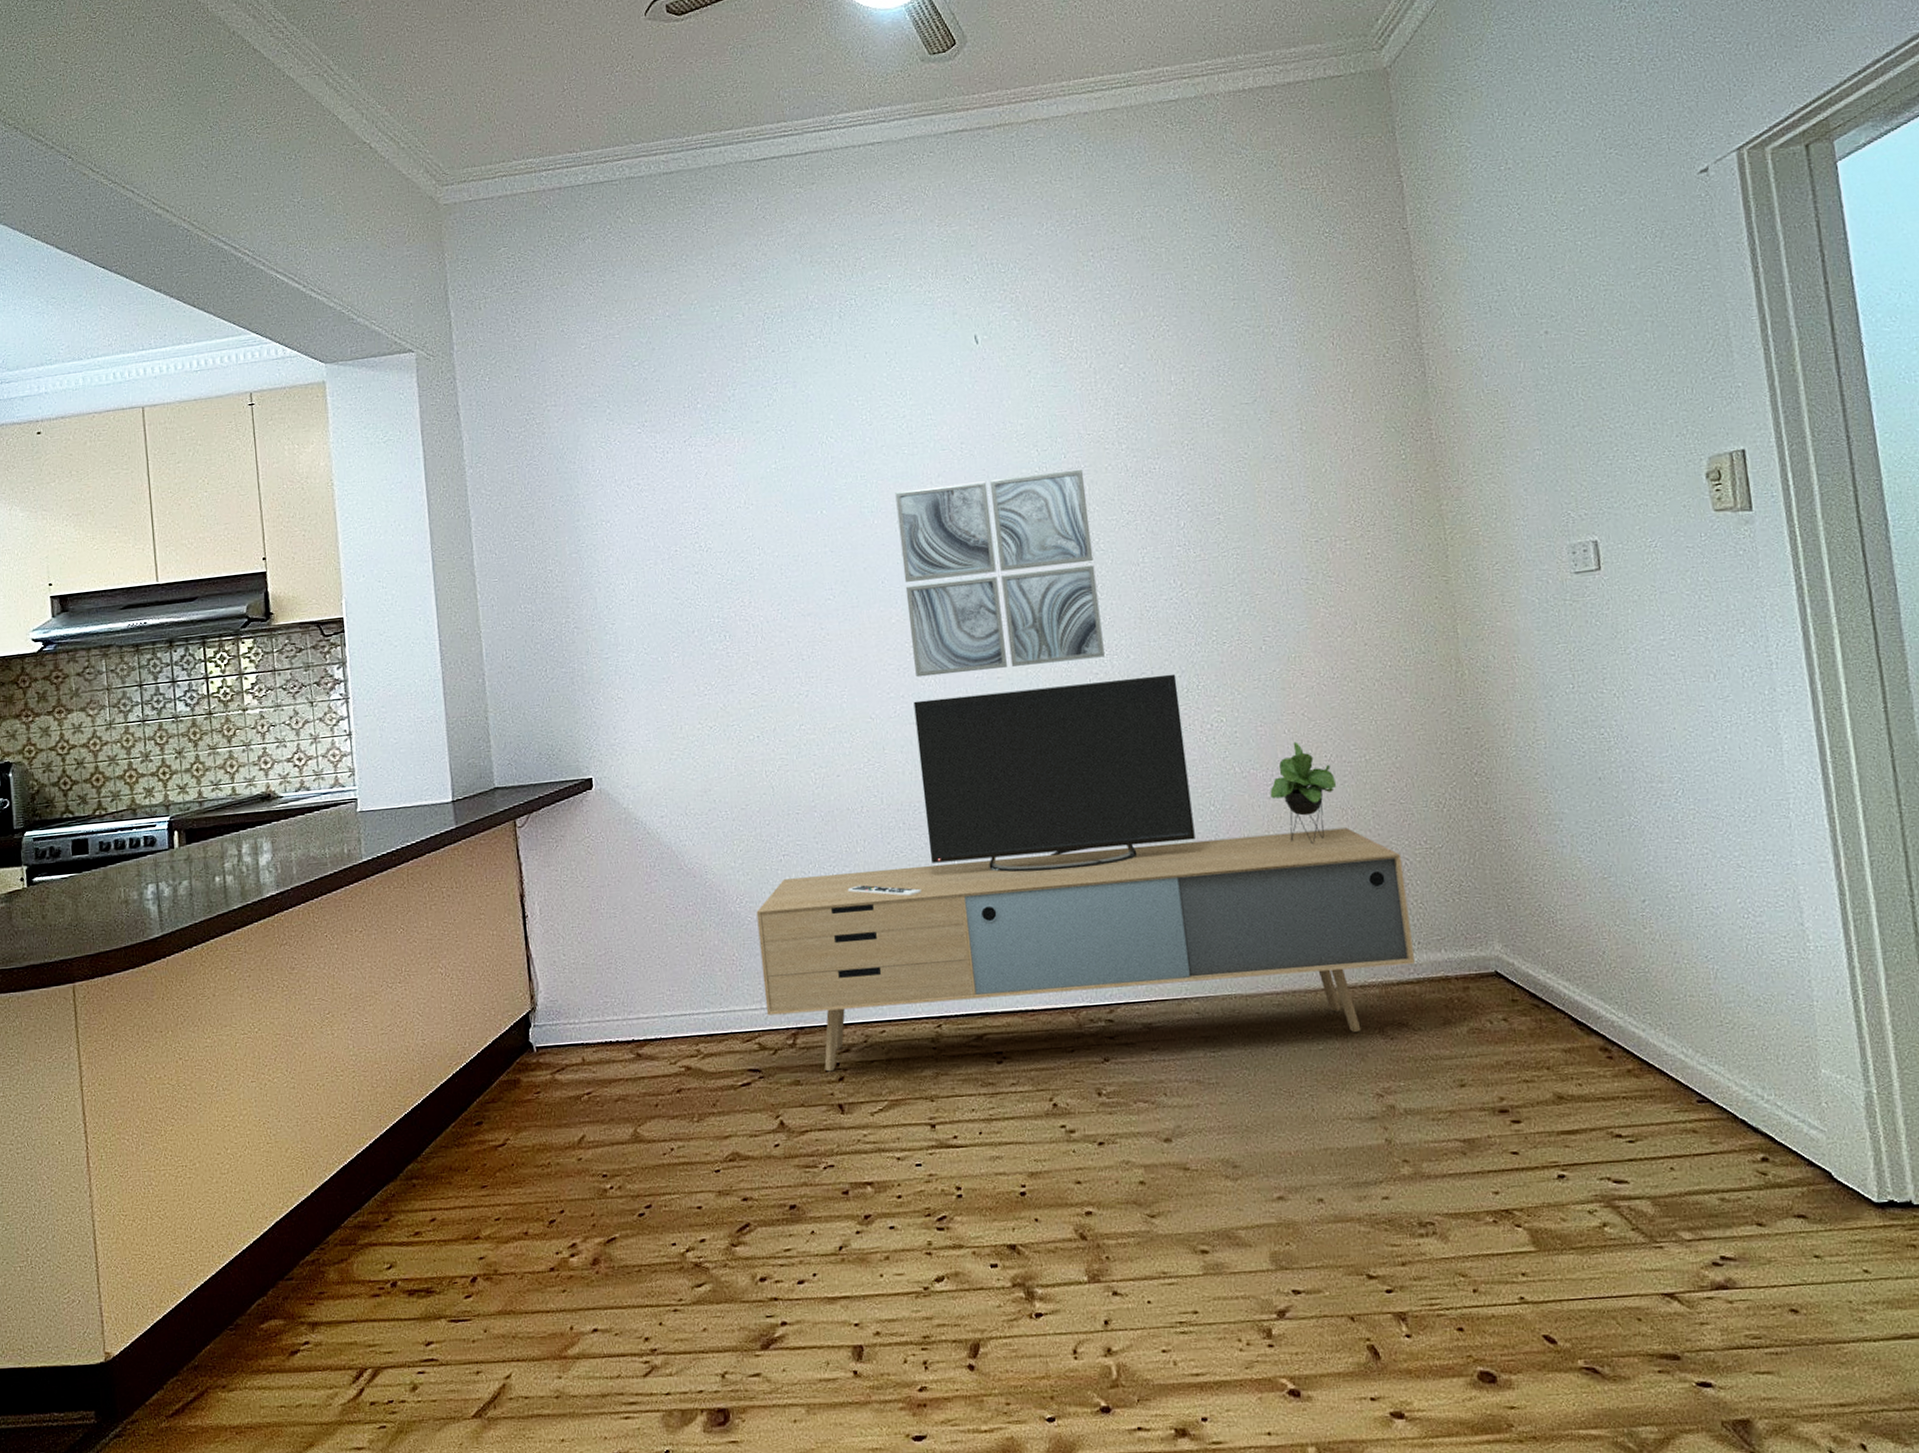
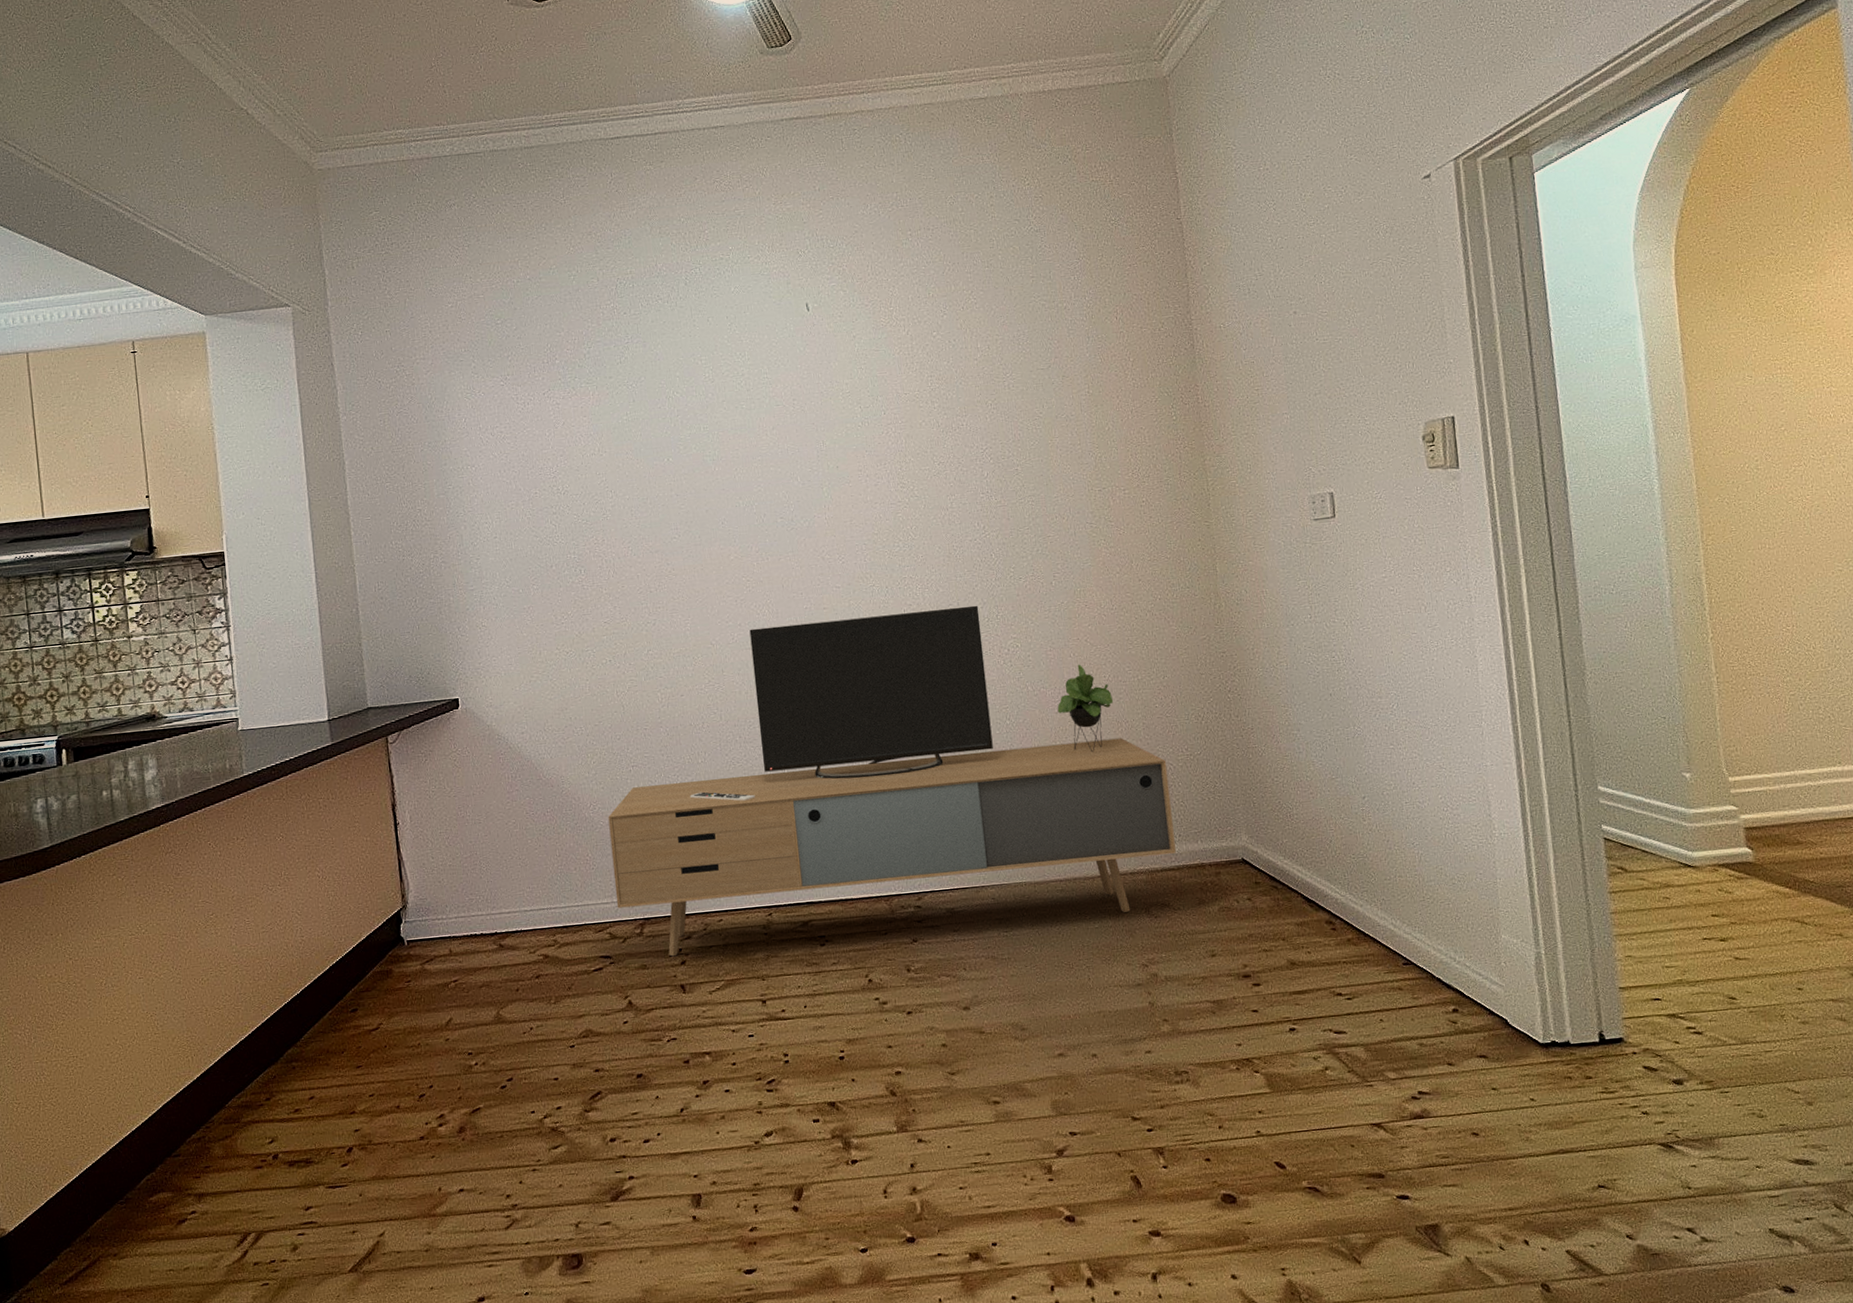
wall art: present [895,469,1105,678] -> none [734,424,917,608]

